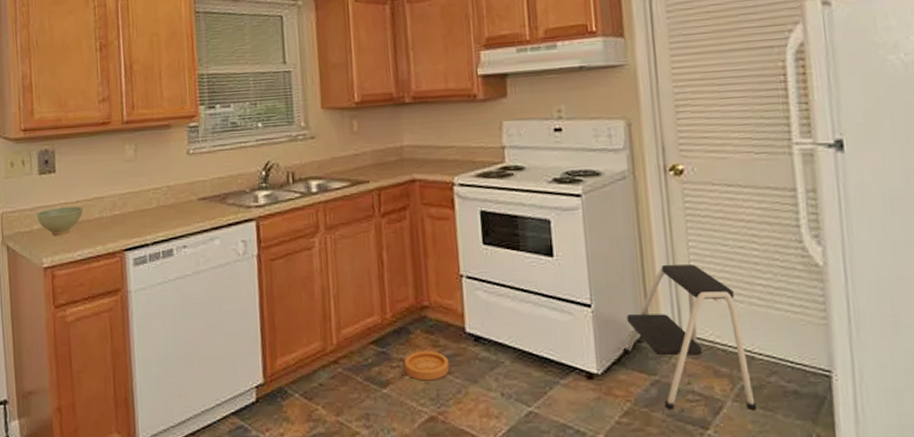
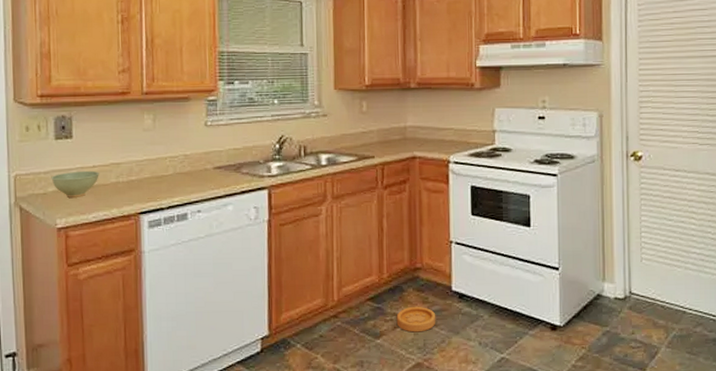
step stool: present [622,263,758,411] -> none [582,234,685,355]

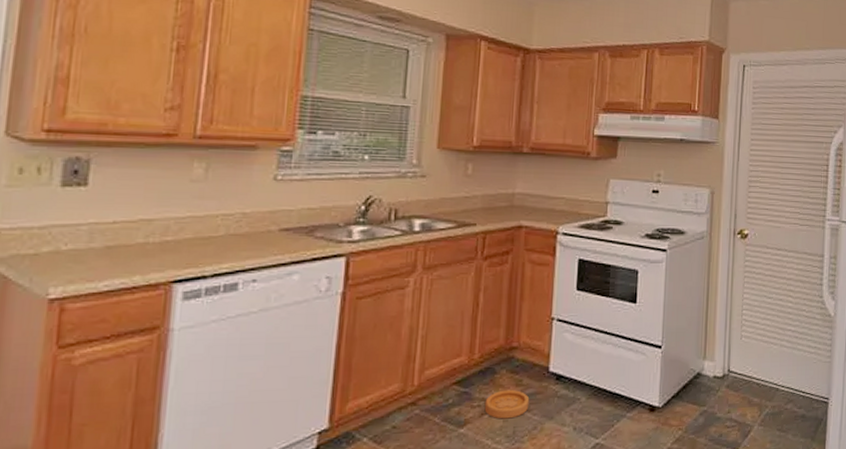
bowl: present [51,170,100,198] -> none [48,227,123,260]

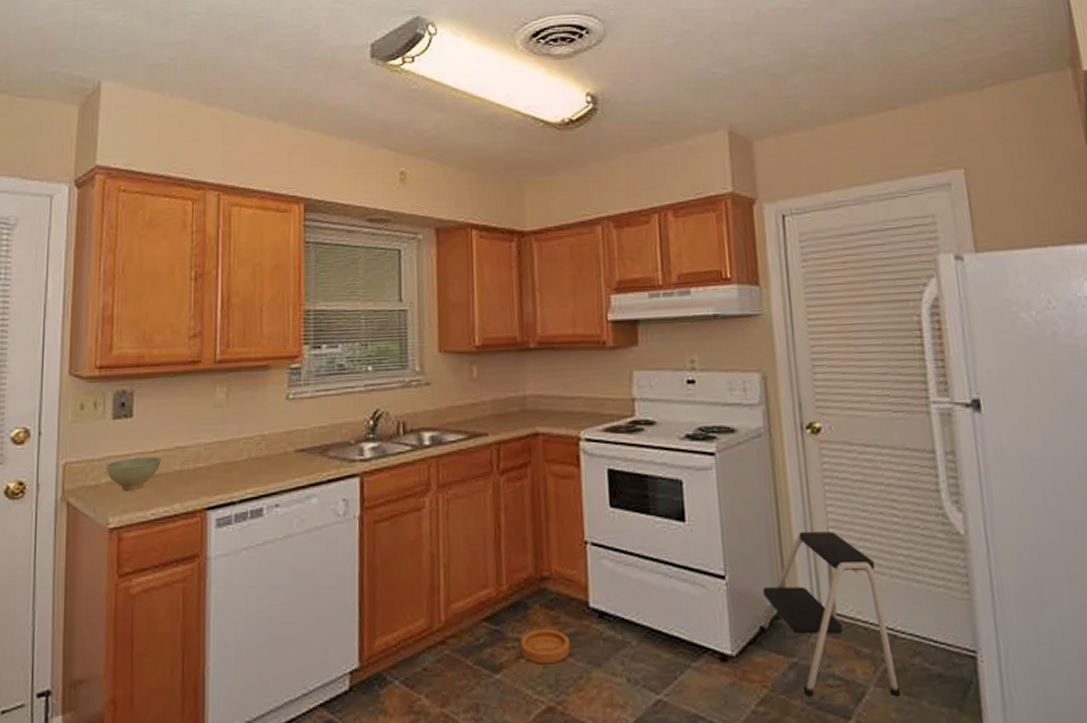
bowl: none [48,227,123,260] -> present [105,456,163,490]
step stool: none [681,312,776,435] -> present [758,530,902,697]

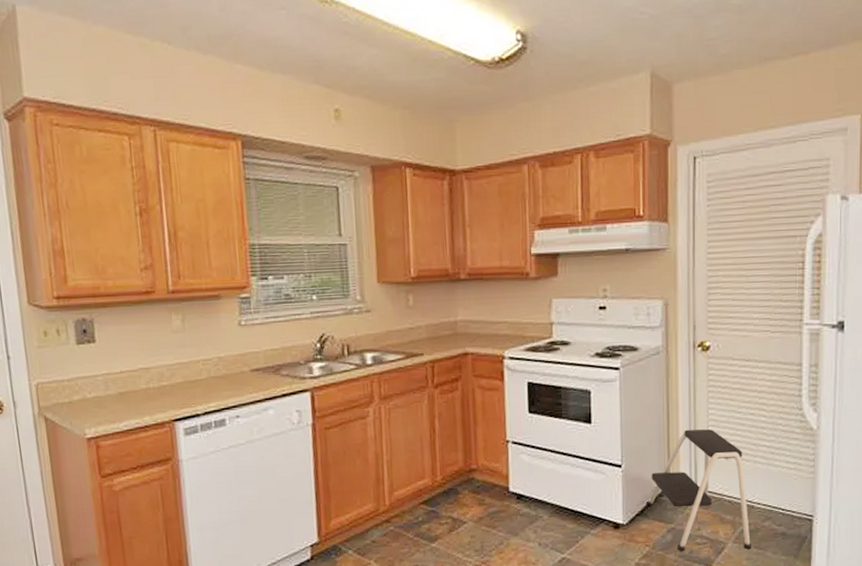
bowl: present [105,456,163,490] -> none [75,376,129,406]
pet bowl: present [519,628,571,665] -> none [451,508,494,535]

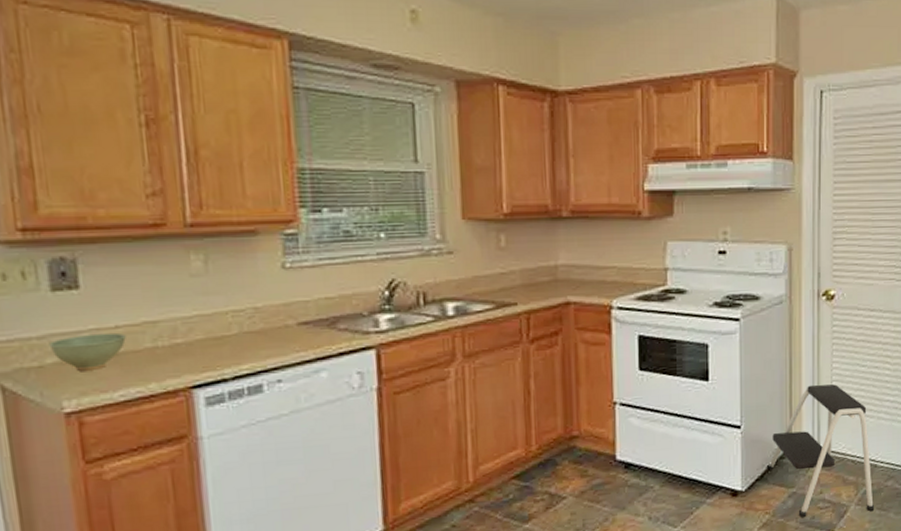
bowl: none [75,376,129,406] -> present [48,332,127,371]

